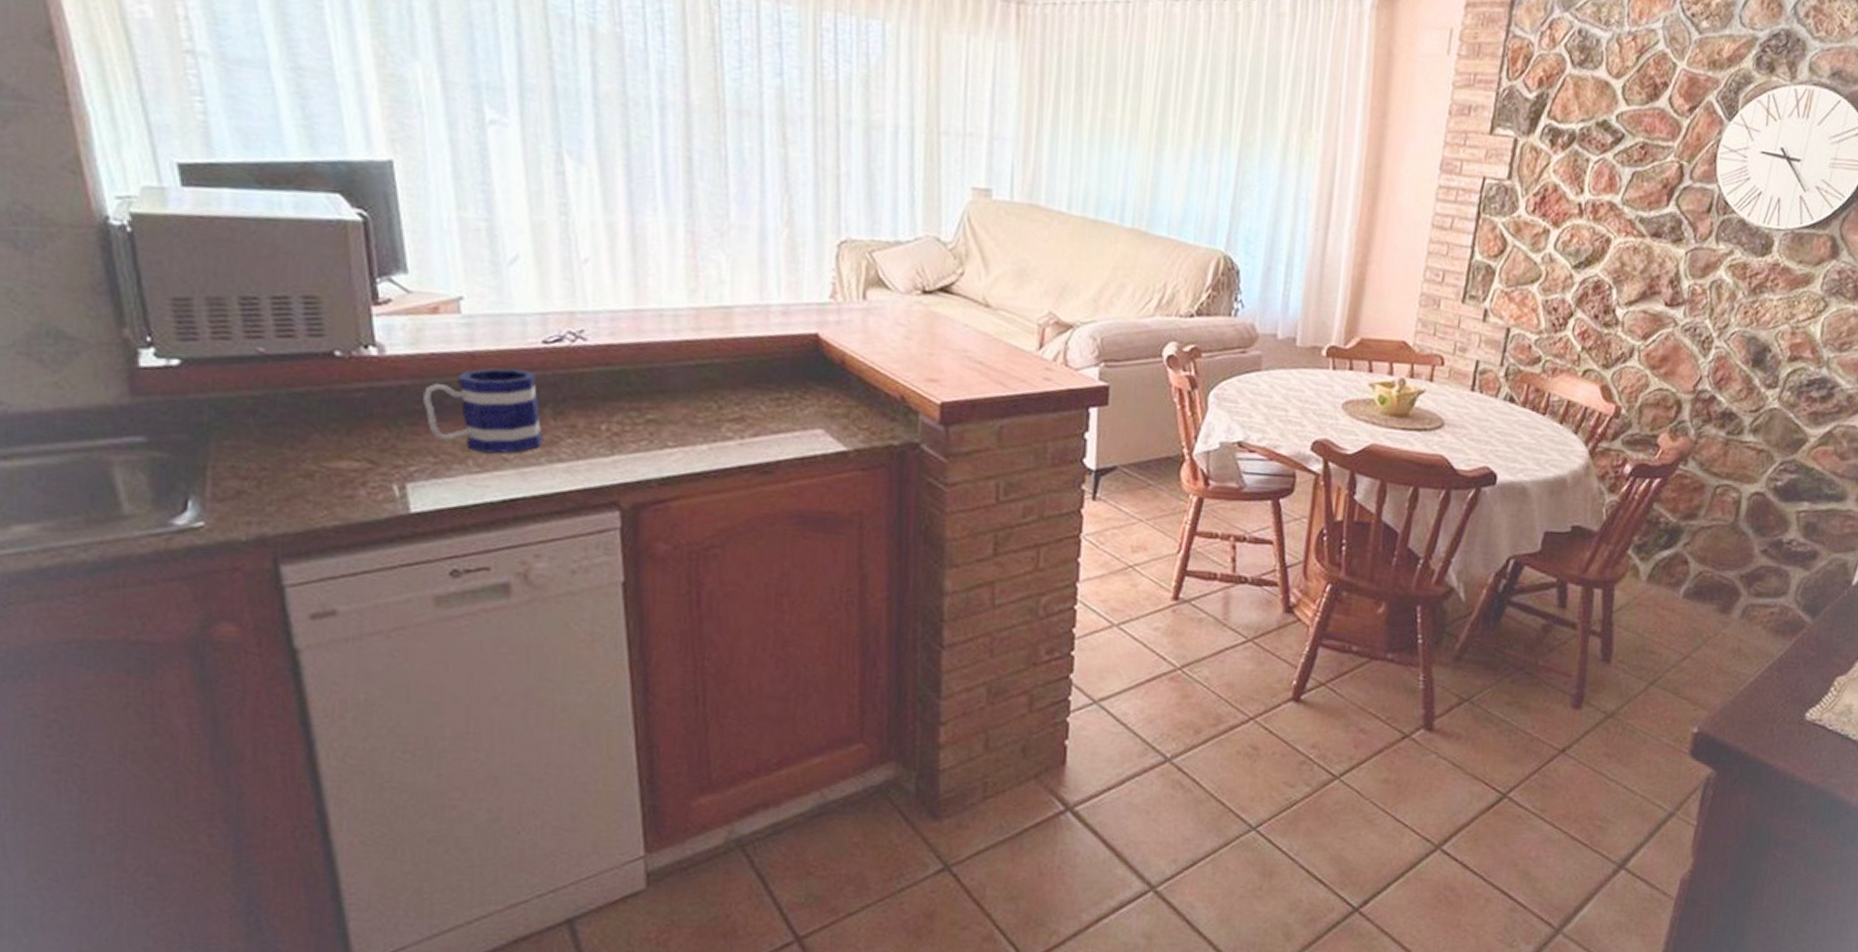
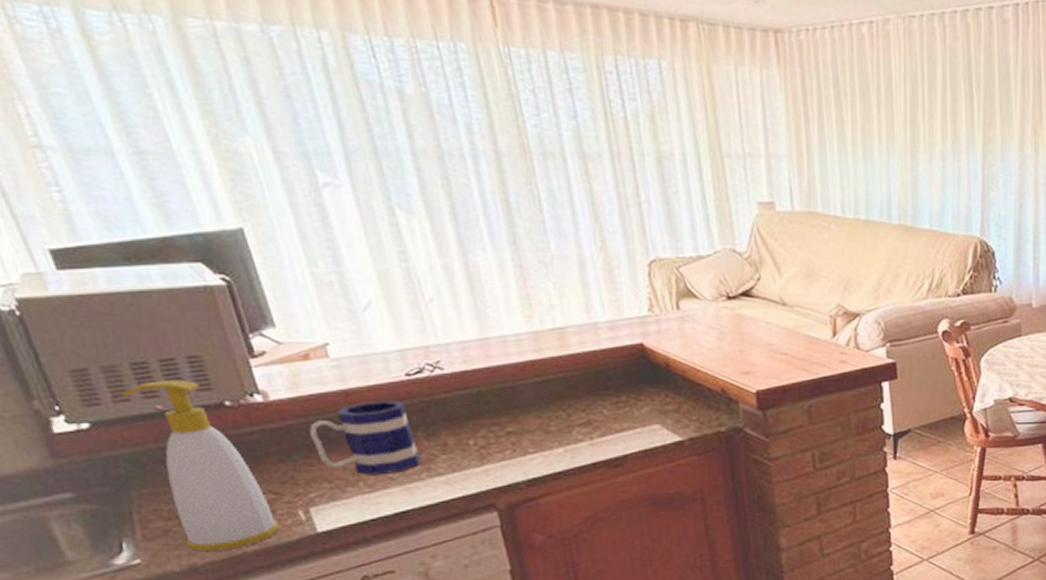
soap bottle: none [223,319,368,522] -> present [122,379,280,551]

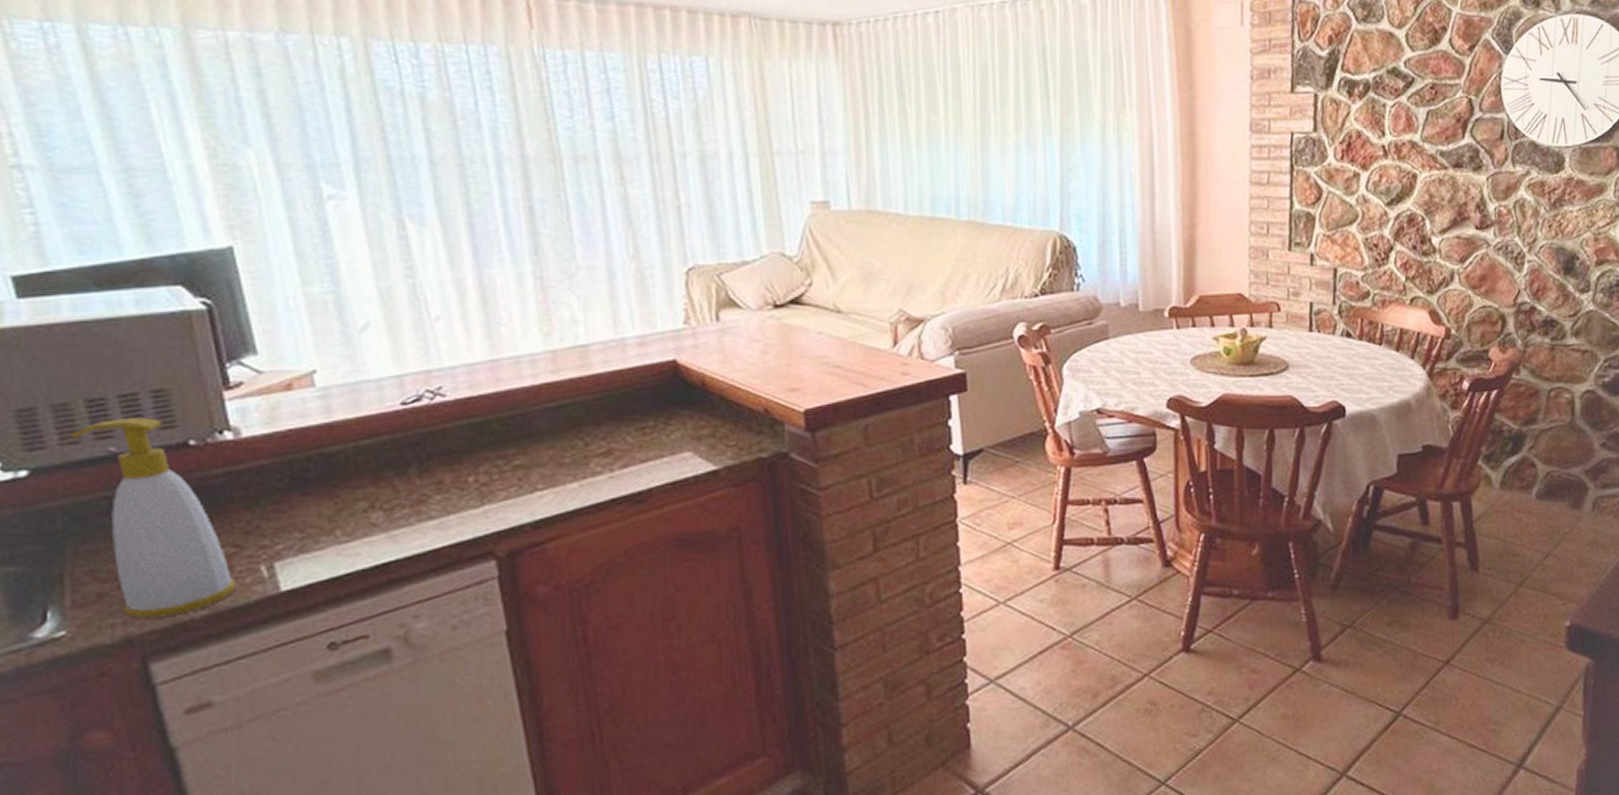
mug: present [309,400,422,475] -> none [284,433,412,522]

